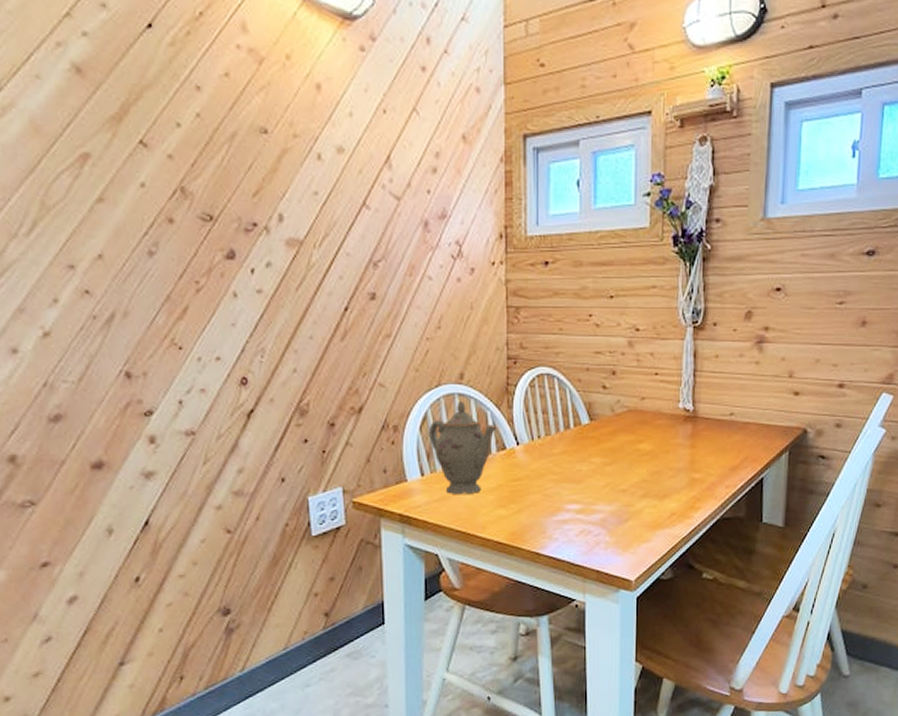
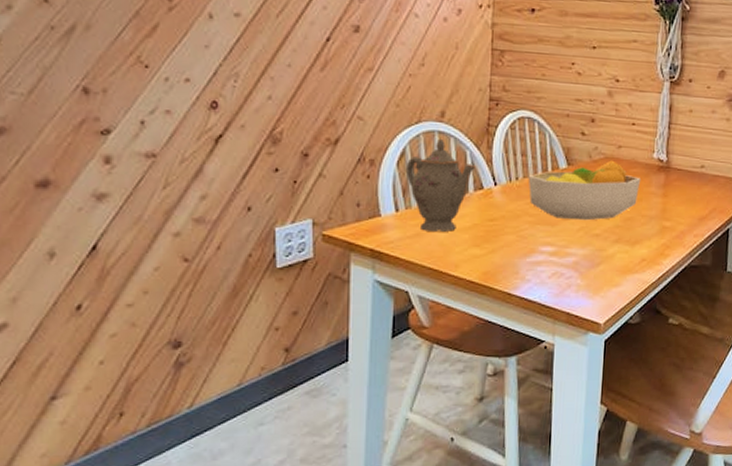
fruit bowl: none [550,413,667,476] -> present [528,160,641,221]

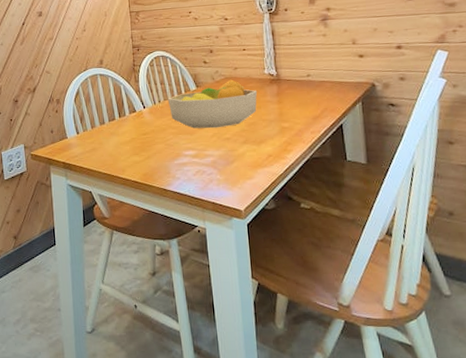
teapot: present [405,138,476,232] -> none [80,79,129,146]

